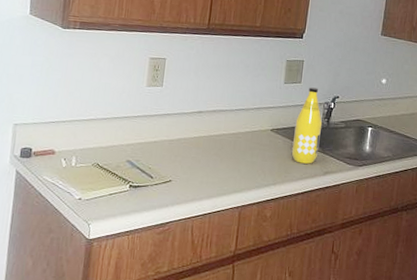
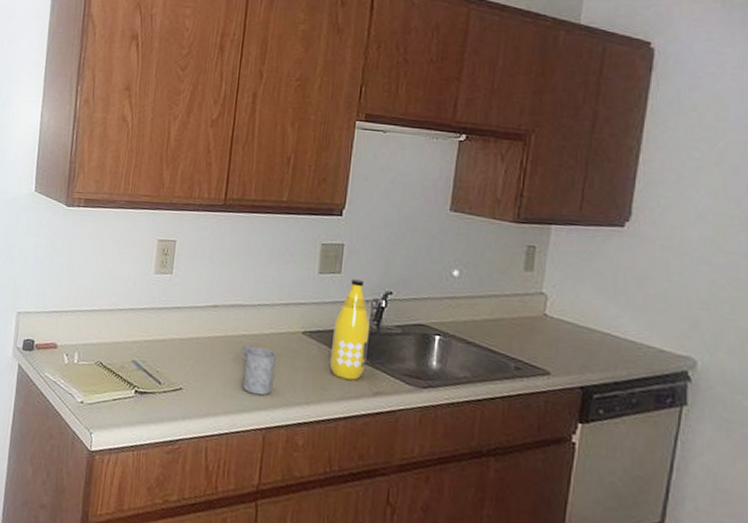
mug: none [222,142,251,181] -> present [242,345,277,396]

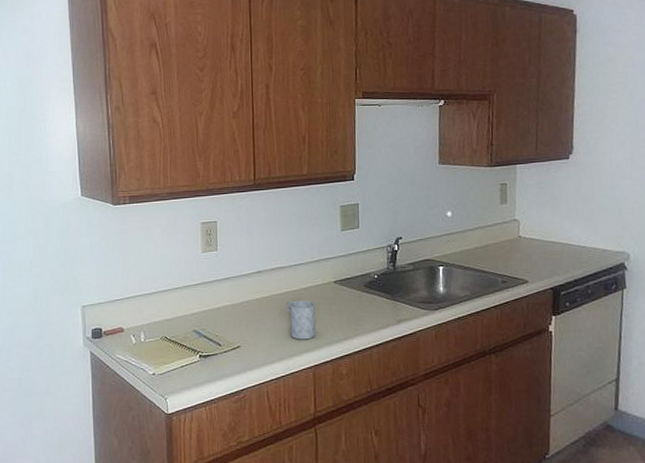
bottle: present [329,279,371,380] -> none [359,231,388,314]

